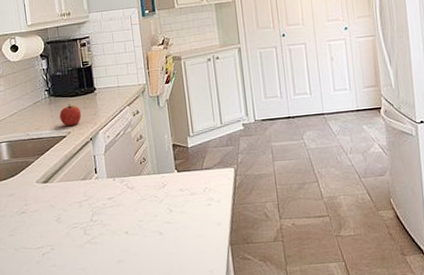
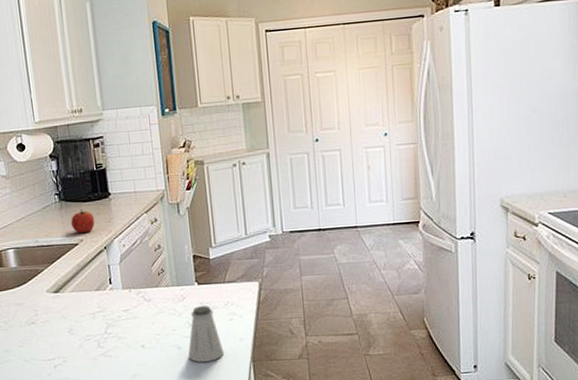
saltshaker: none [169,192,204,248] -> present [188,306,224,363]

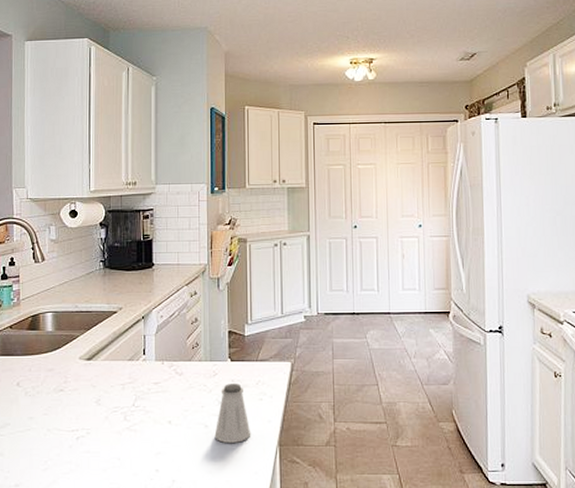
apple: present [71,209,95,234] -> none [113,278,136,302]

